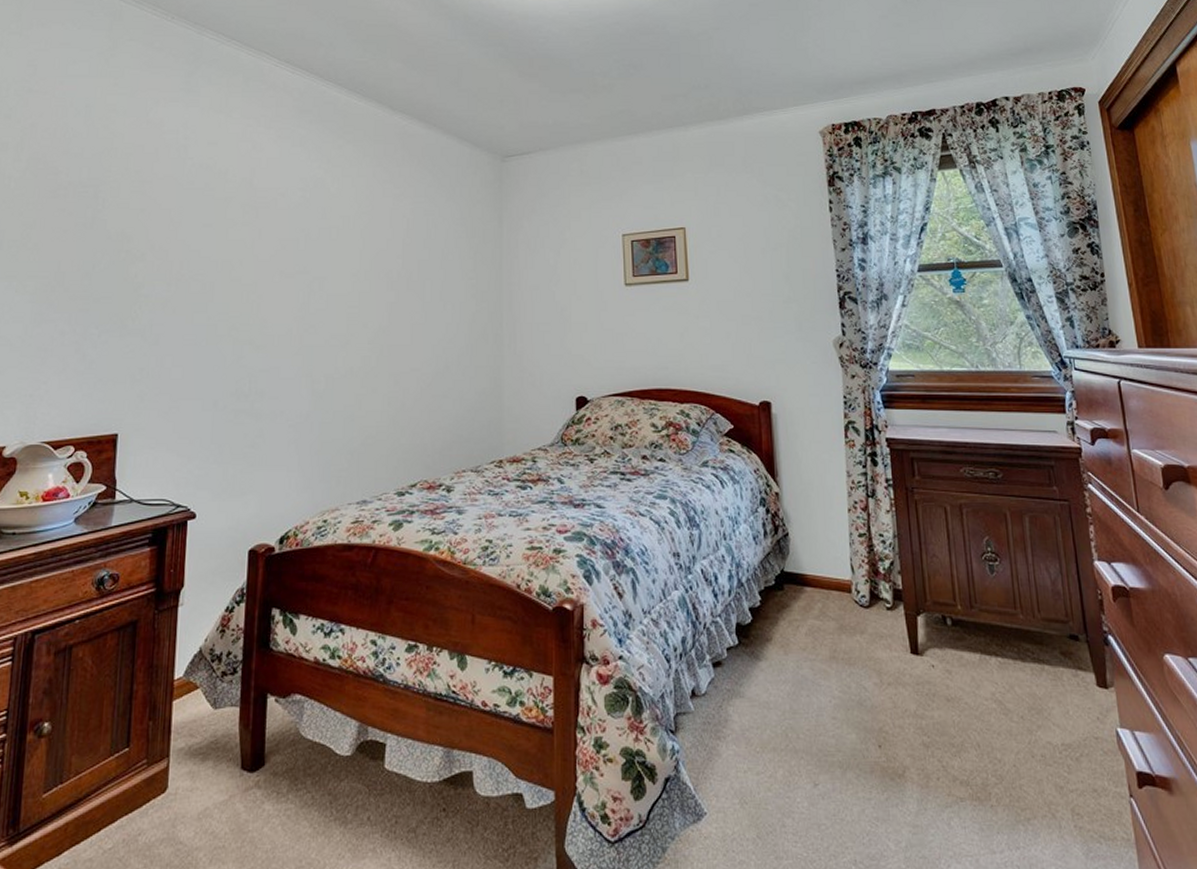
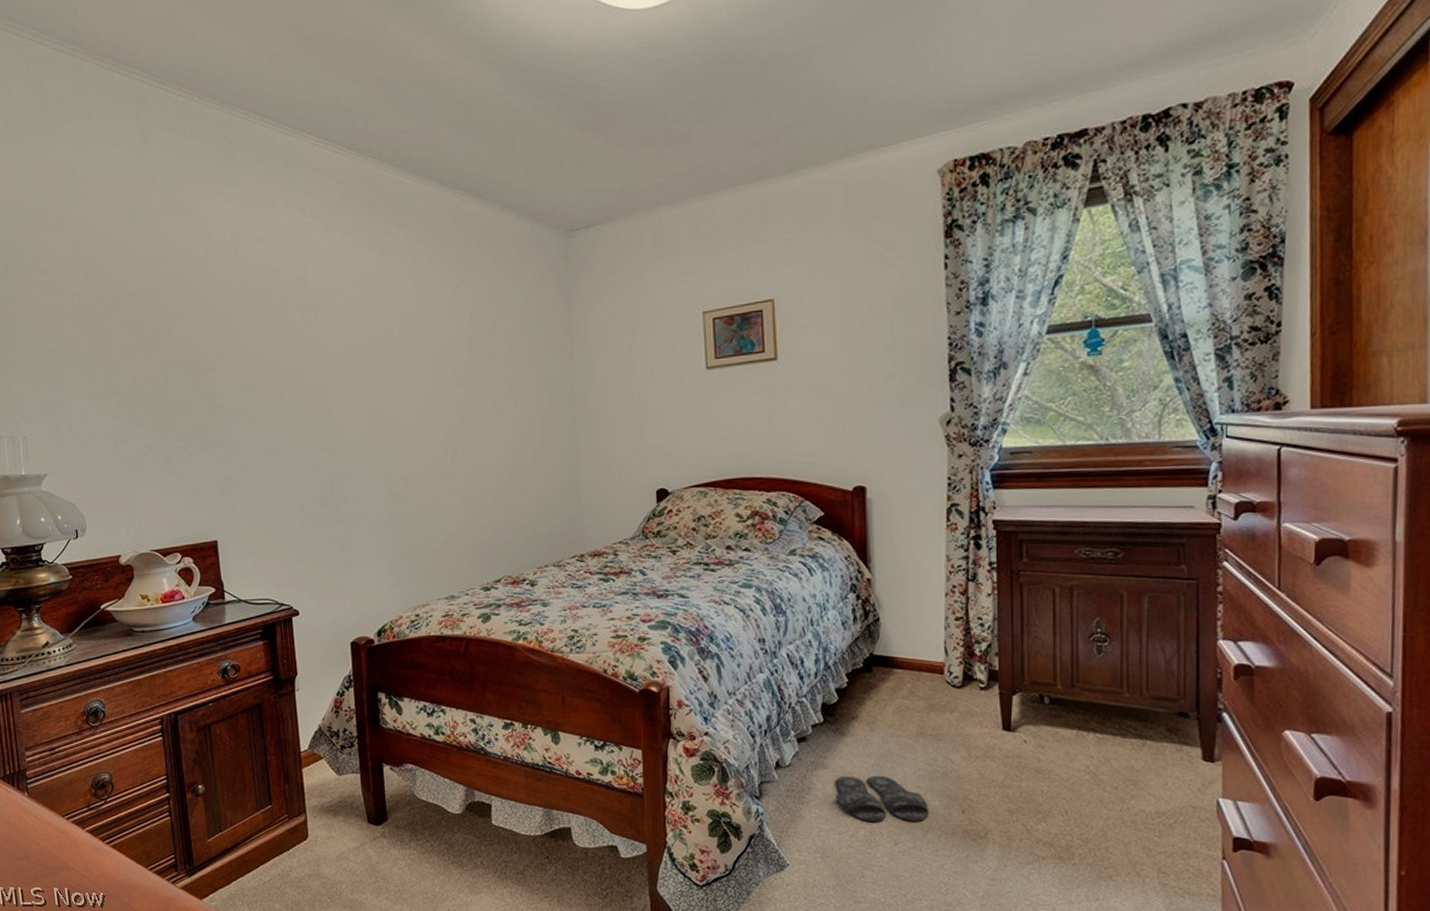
slippers: none [751,705,846,761] -> present [835,775,928,823]

